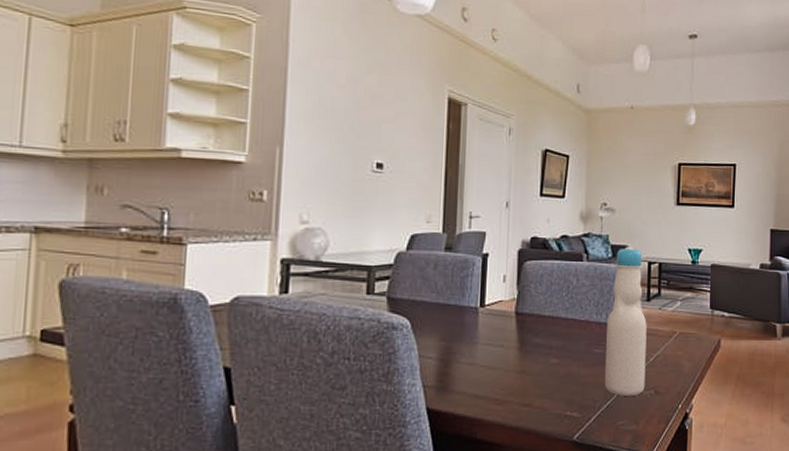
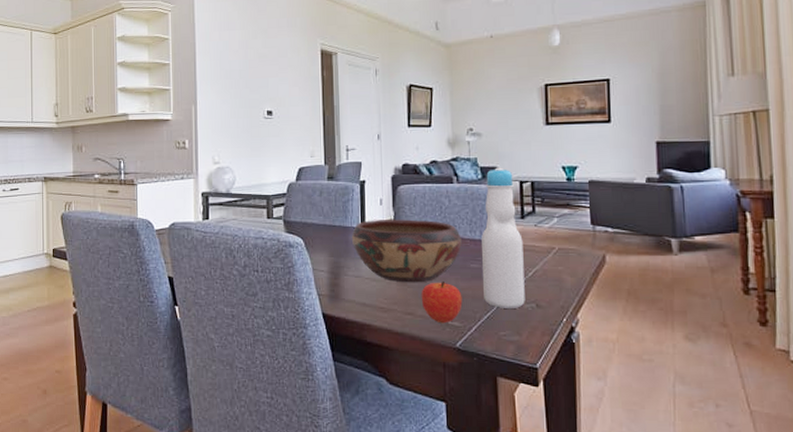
decorative bowl: none [467,299,587,371] -> present [351,219,462,283]
fruit: none [540,367,583,415] -> present [421,280,463,324]

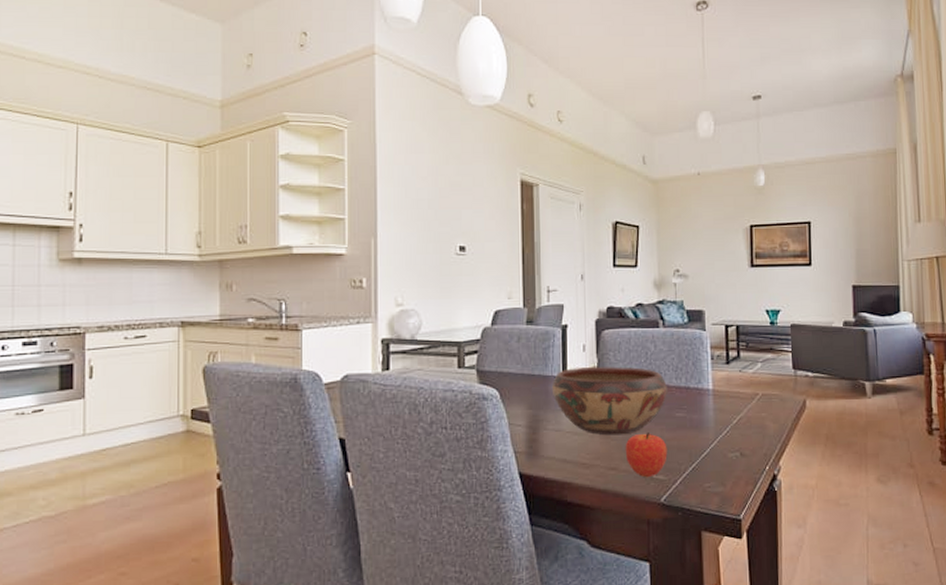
bottle: present [481,167,525,308] -> none [686,310,730,459]

